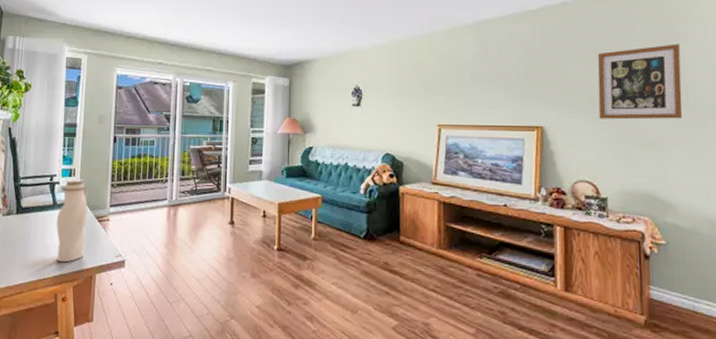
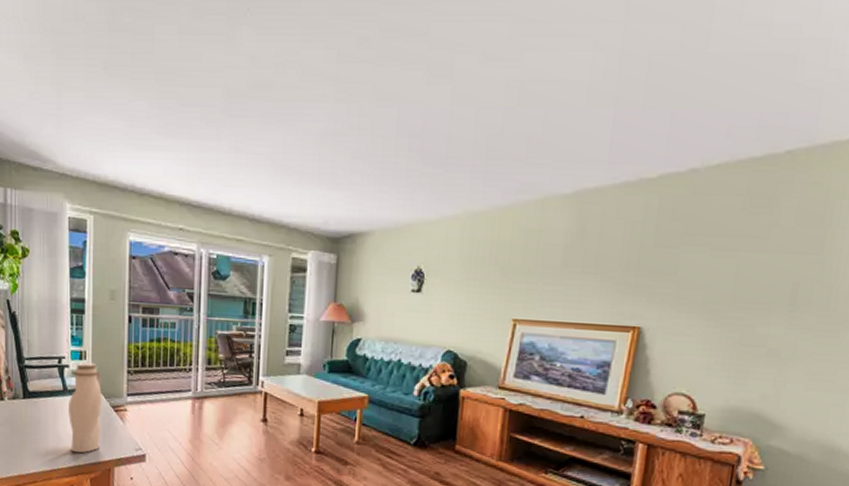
wall art: present [597,44,683,120] -> none [712,230,833,326]

